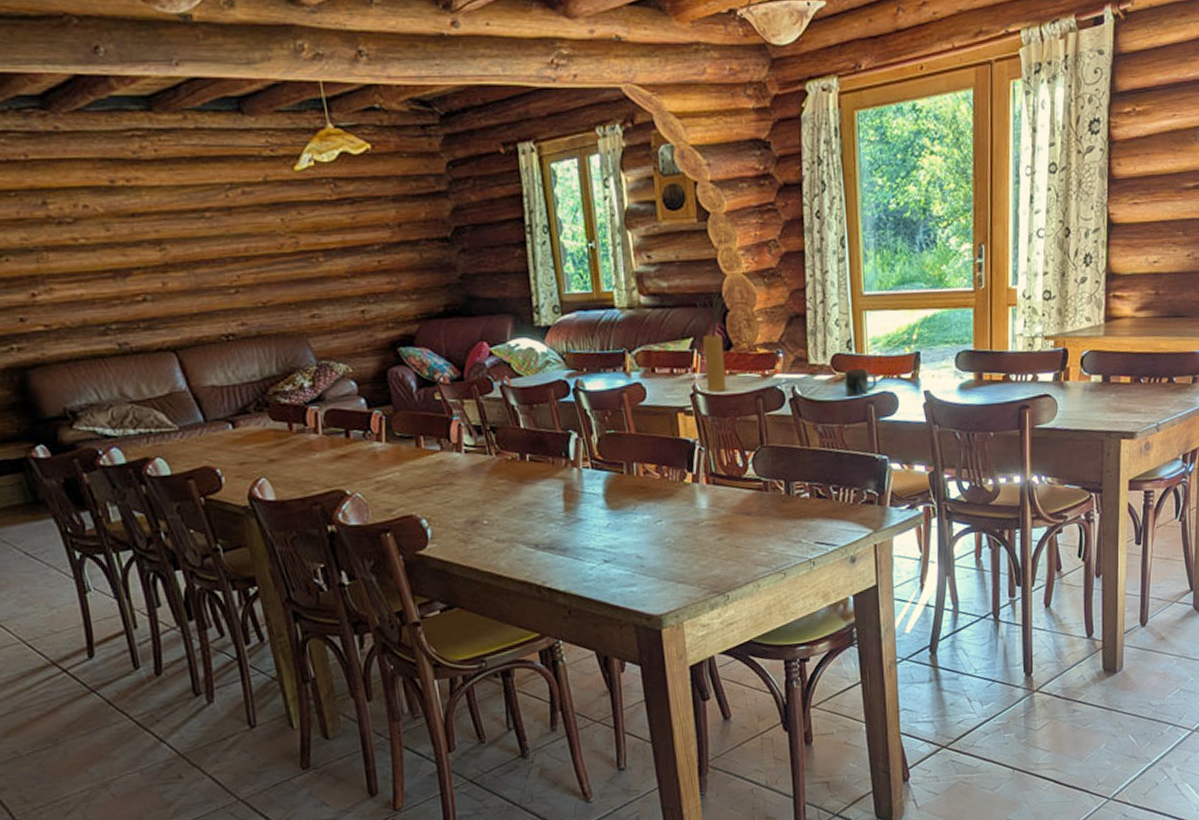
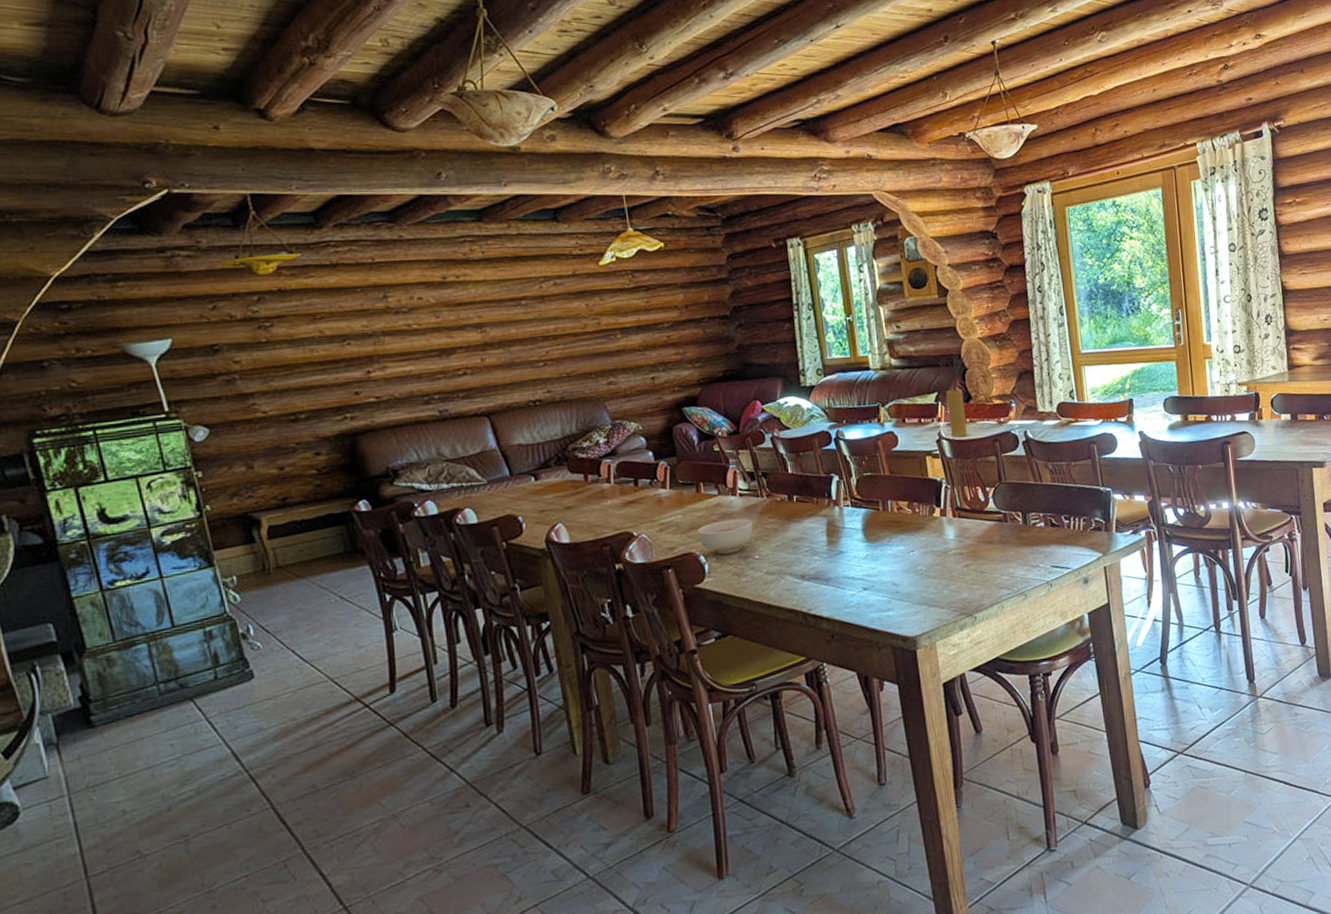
bowl: none [417,478,482,519] -> present [696,518,754,555]
mug: present [843,368,877,397] -> none [1068,414,1097,438]

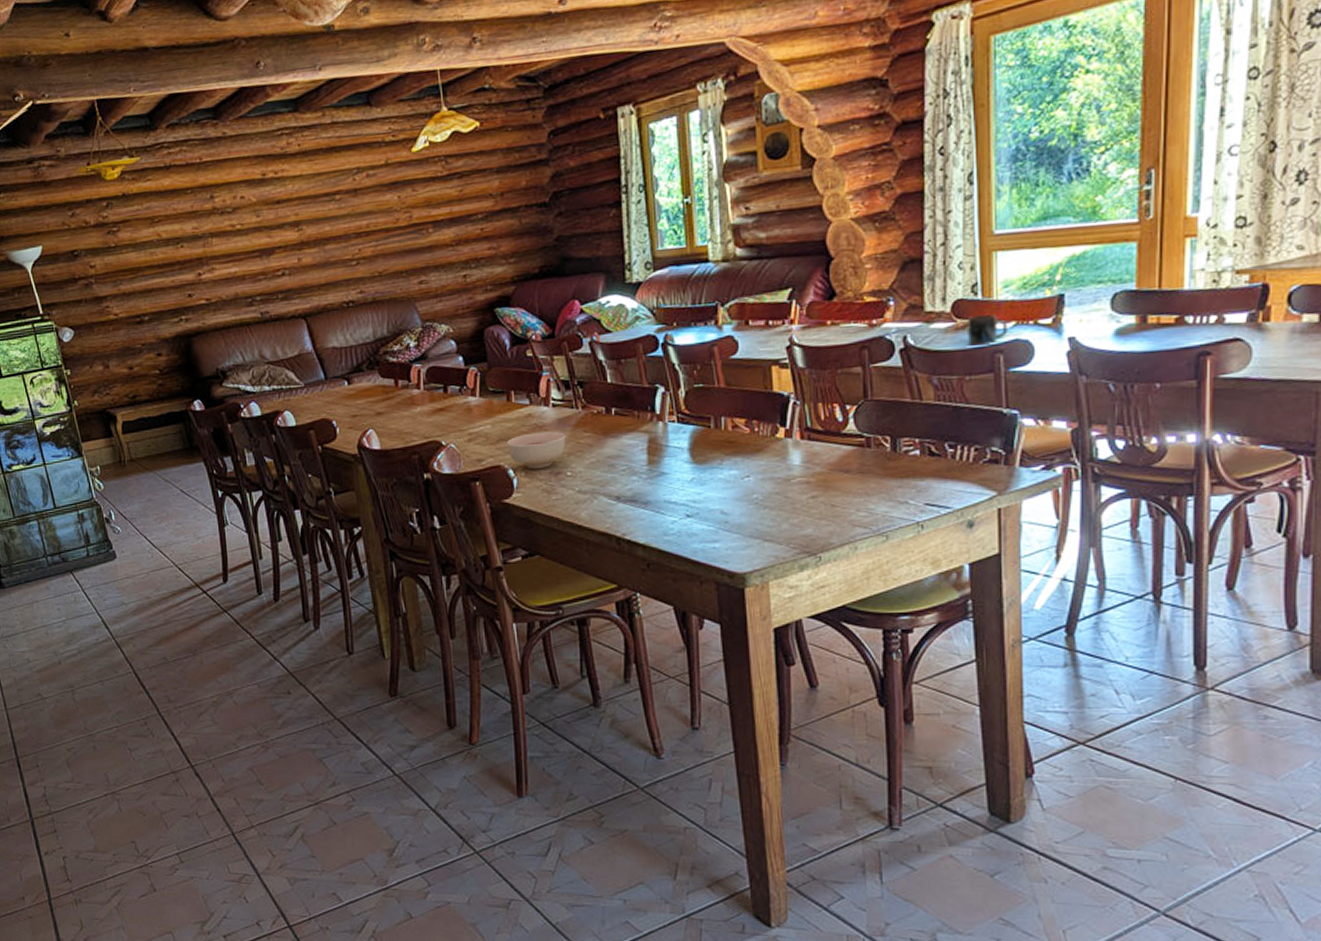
vase: present [939,350,968,438] -> none [797,234,836,344]
mug: none [1068,414,1097,438] -> present [966,314,1007,346]

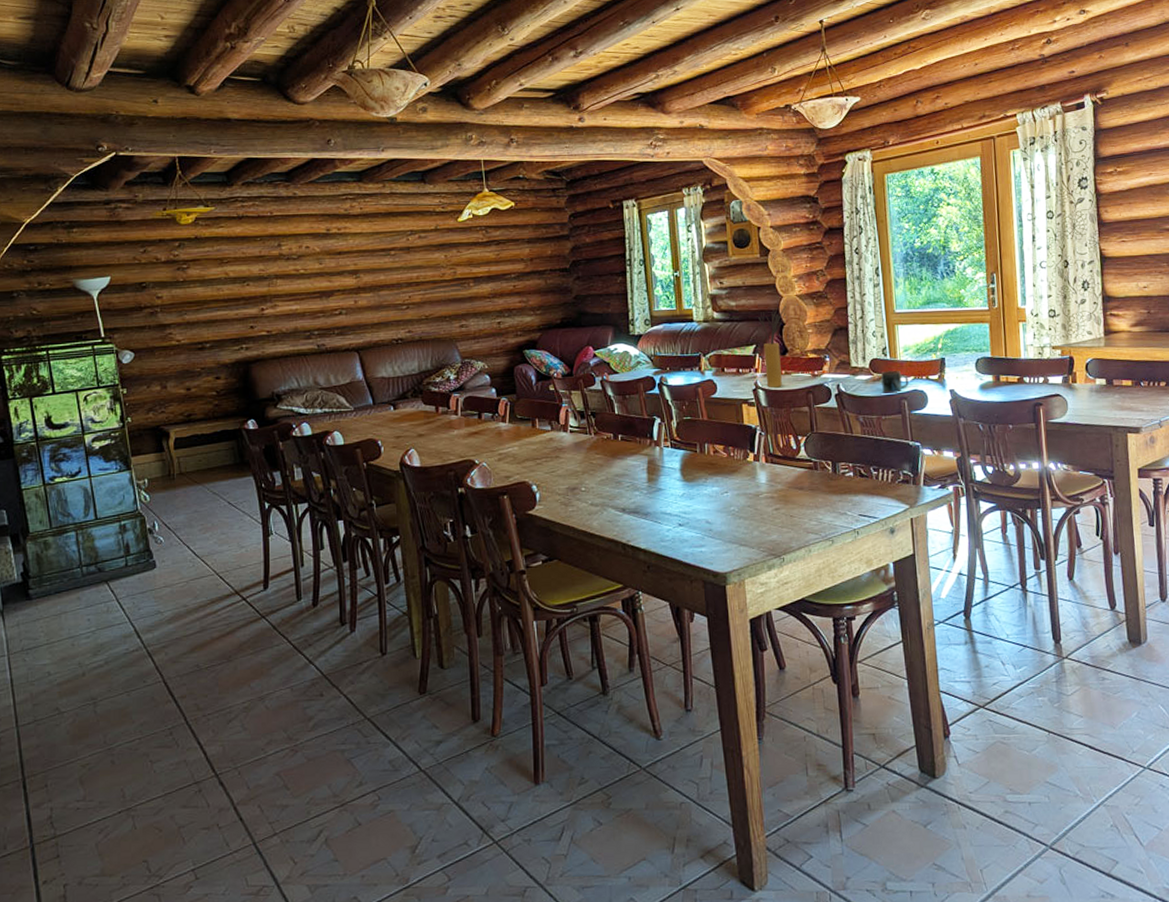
bowl: present [506,431,566,470] -> none [530,453,581,485]
vase: none [797,234,836,344] -> present [758,306,786,388]

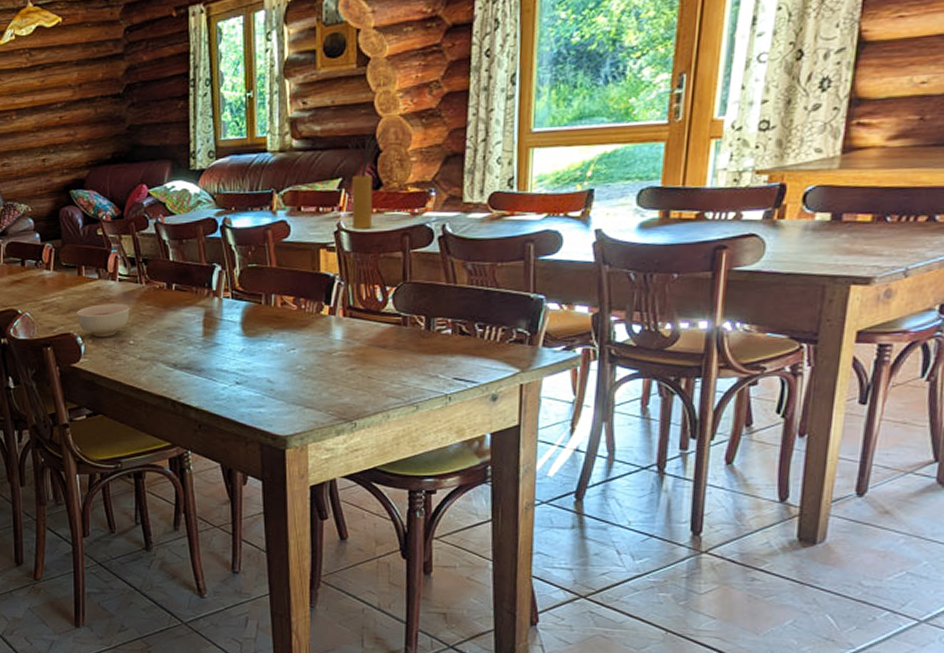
bowl: none [530,453,581,485] -> present [76,303,130,338]
mug: present [880,371,909,393] -> none [501,206,539,235]

